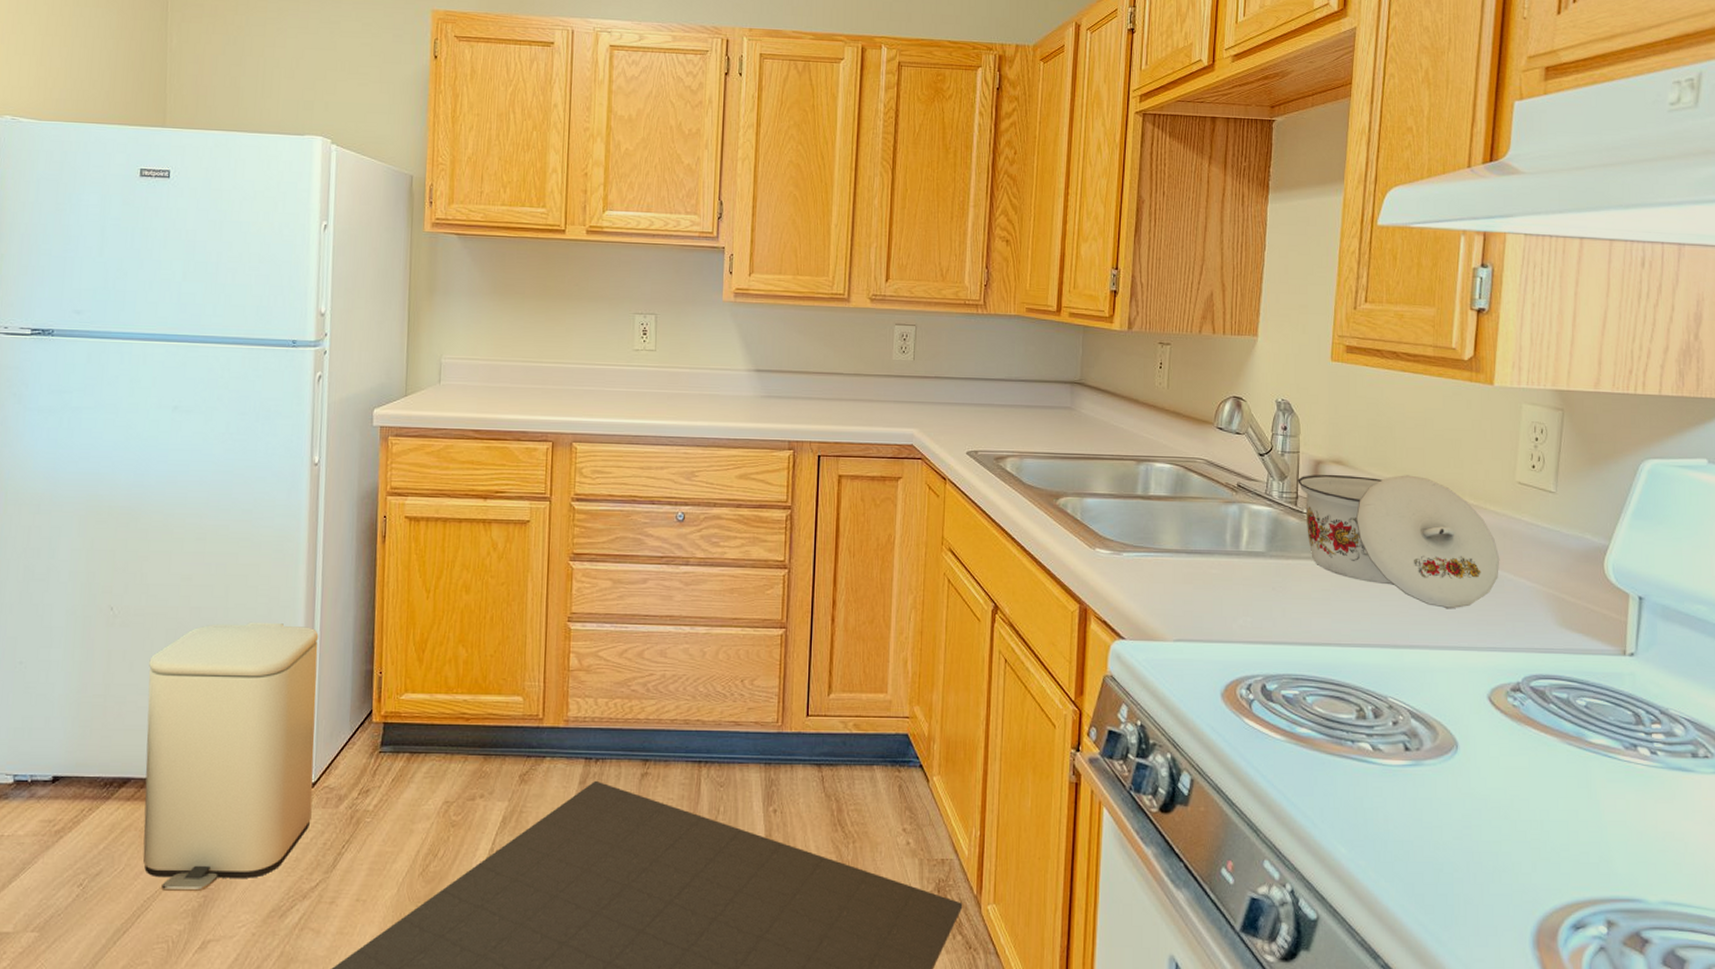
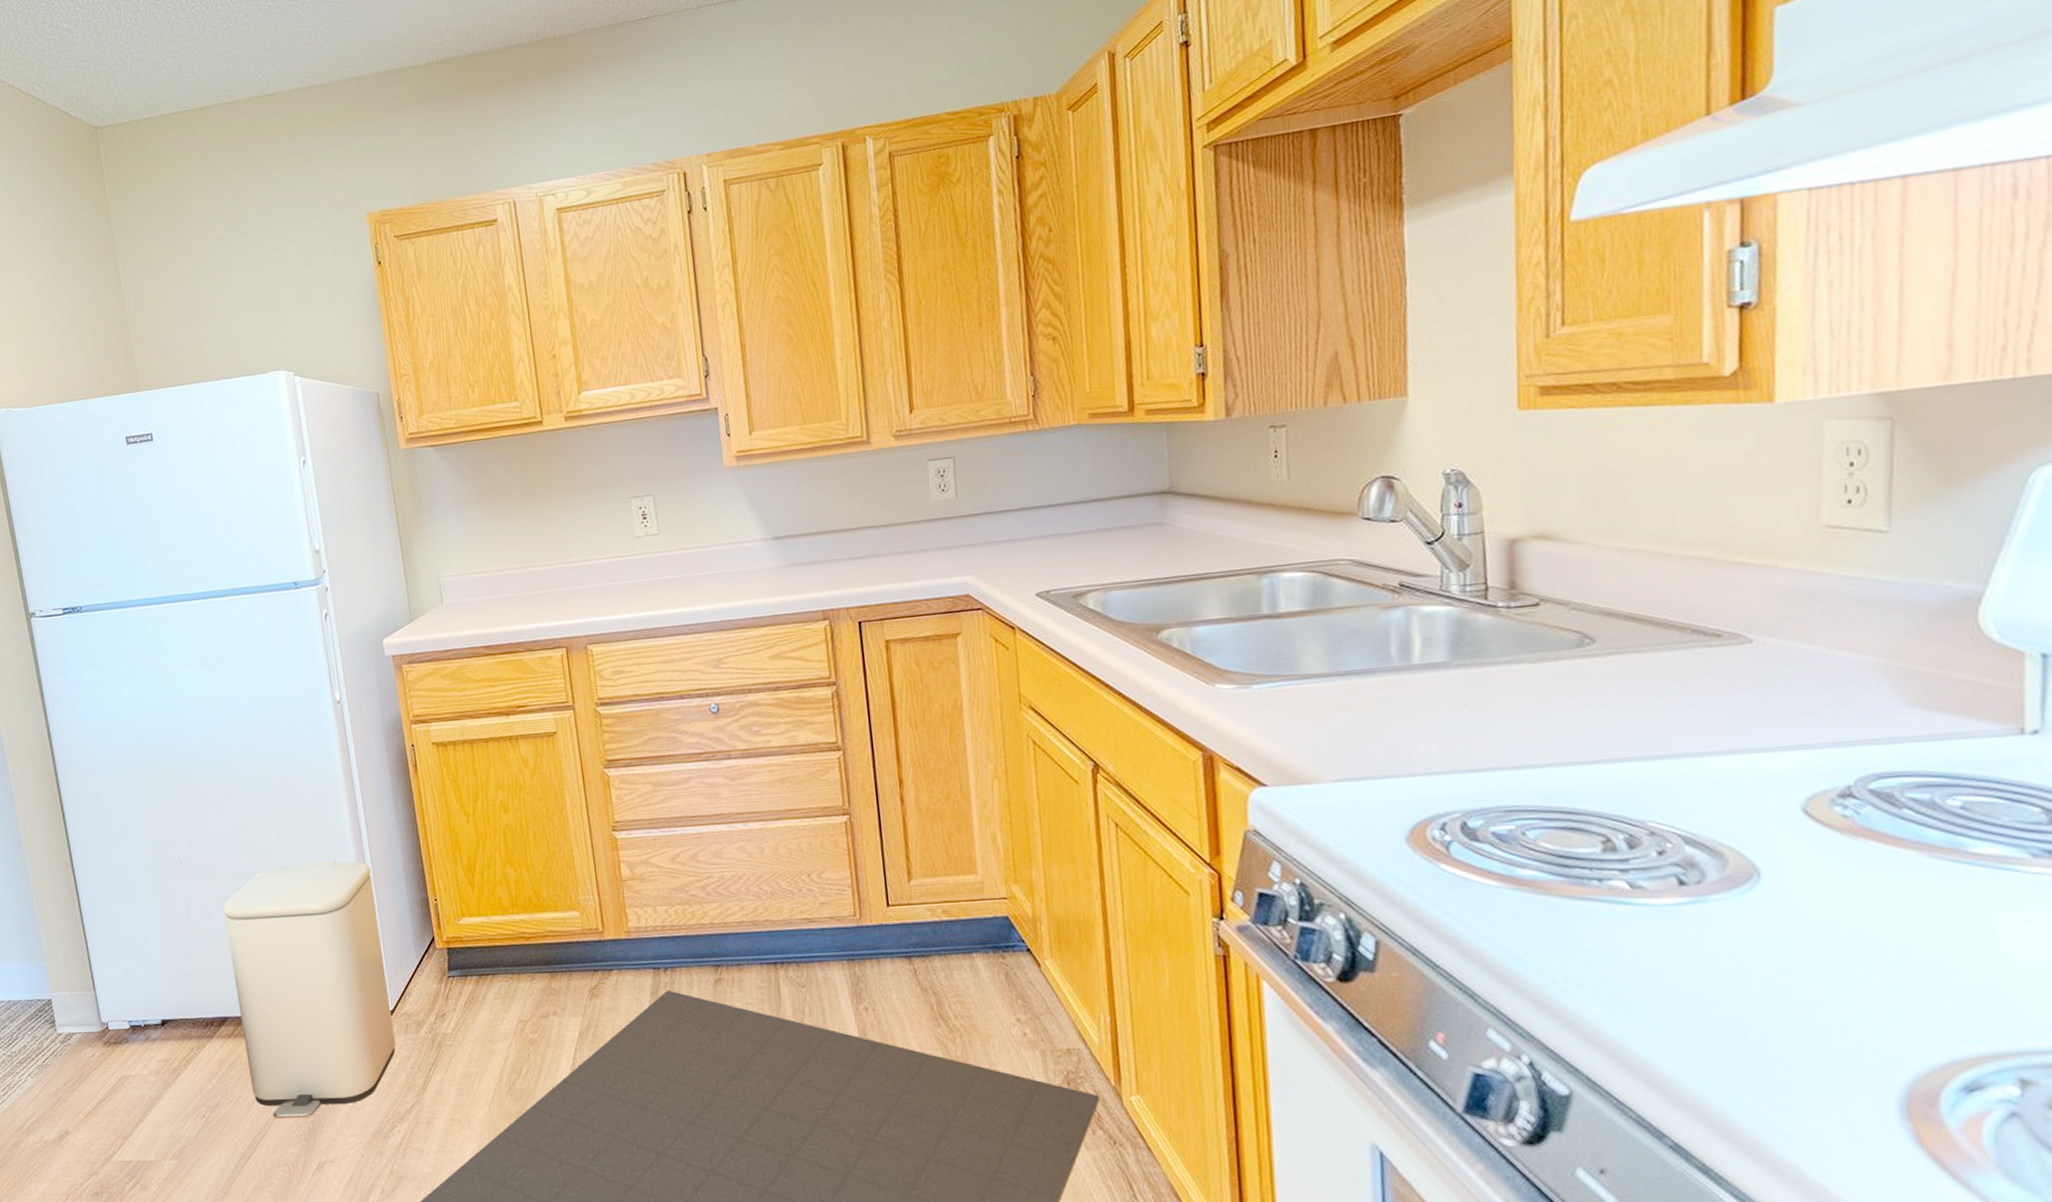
cooking pot: present [1297,474,1500,609] -> none [1484,538,1806,703]

